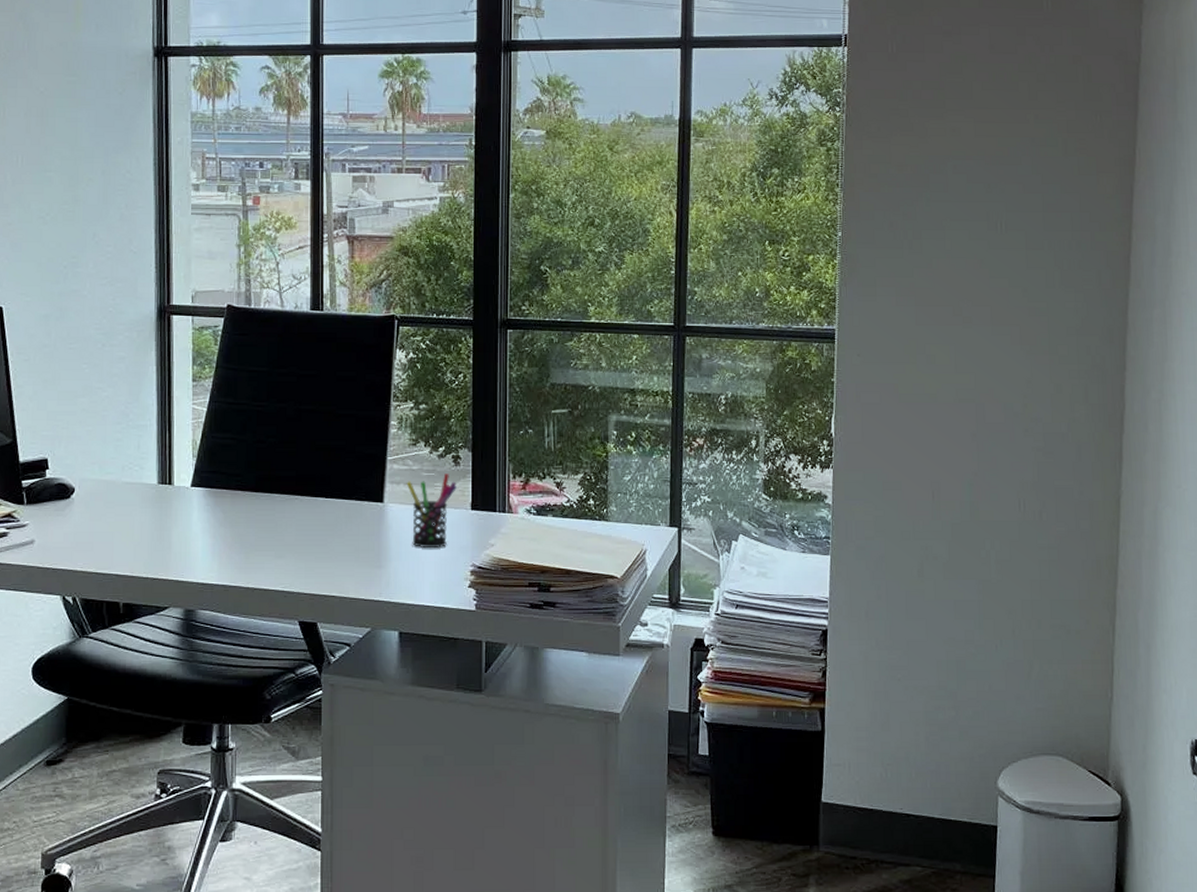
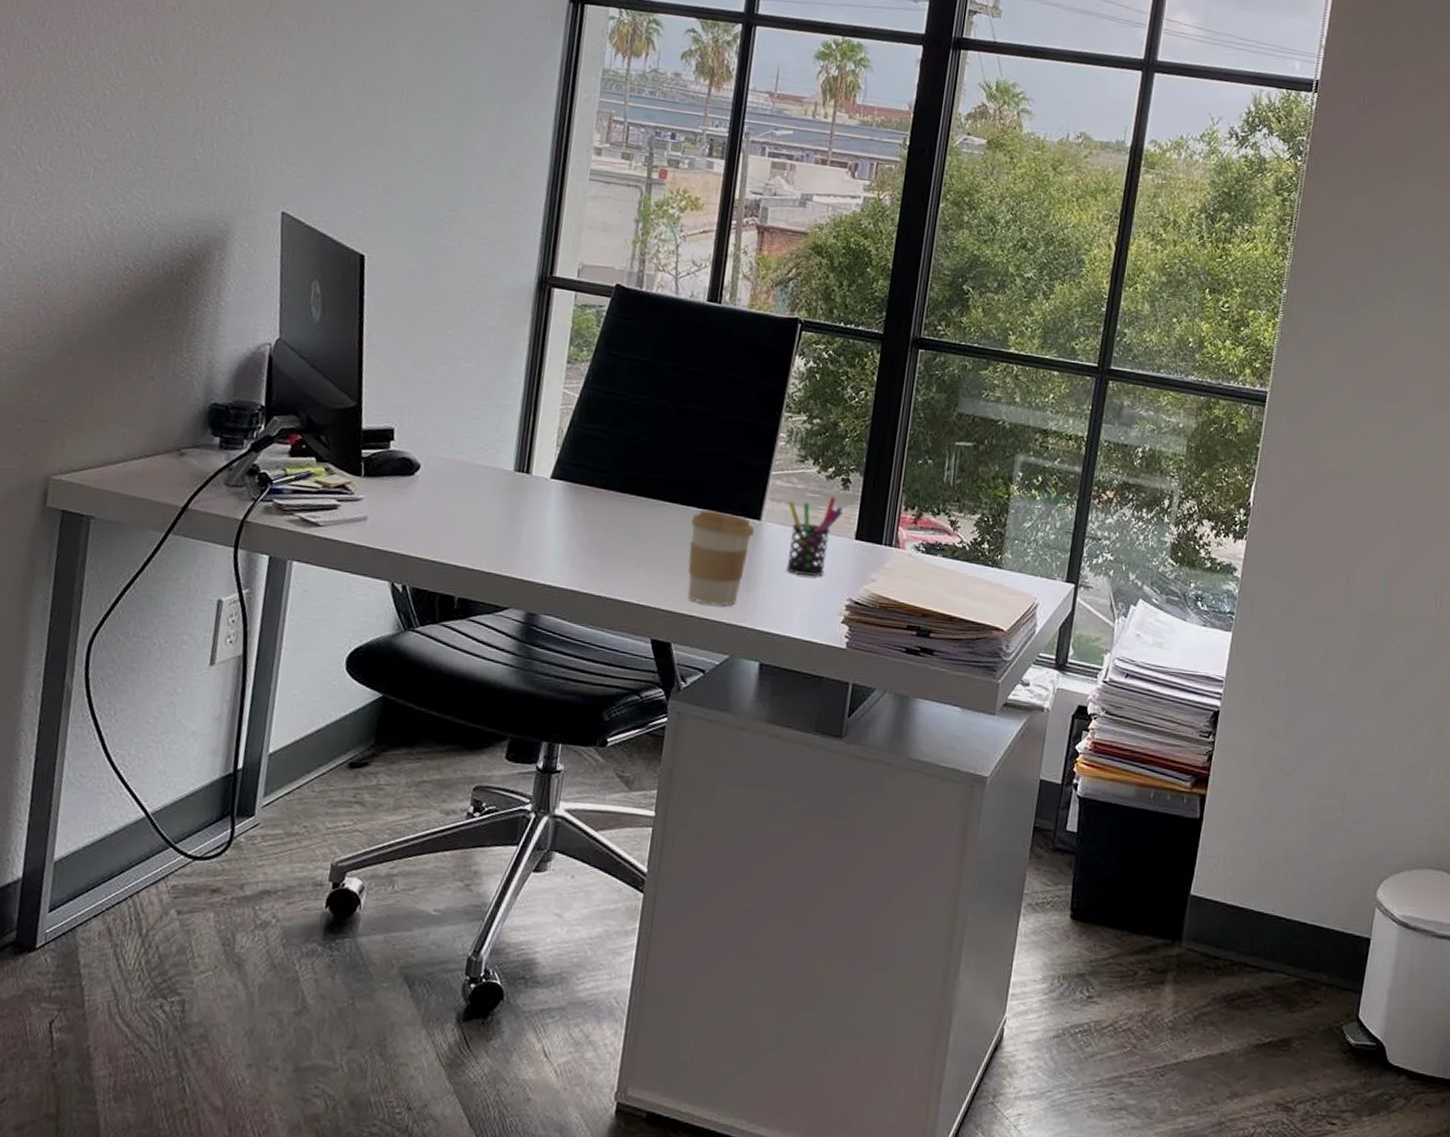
coffee cup: none [321,498,379,584] -> present [687,509,754,606]

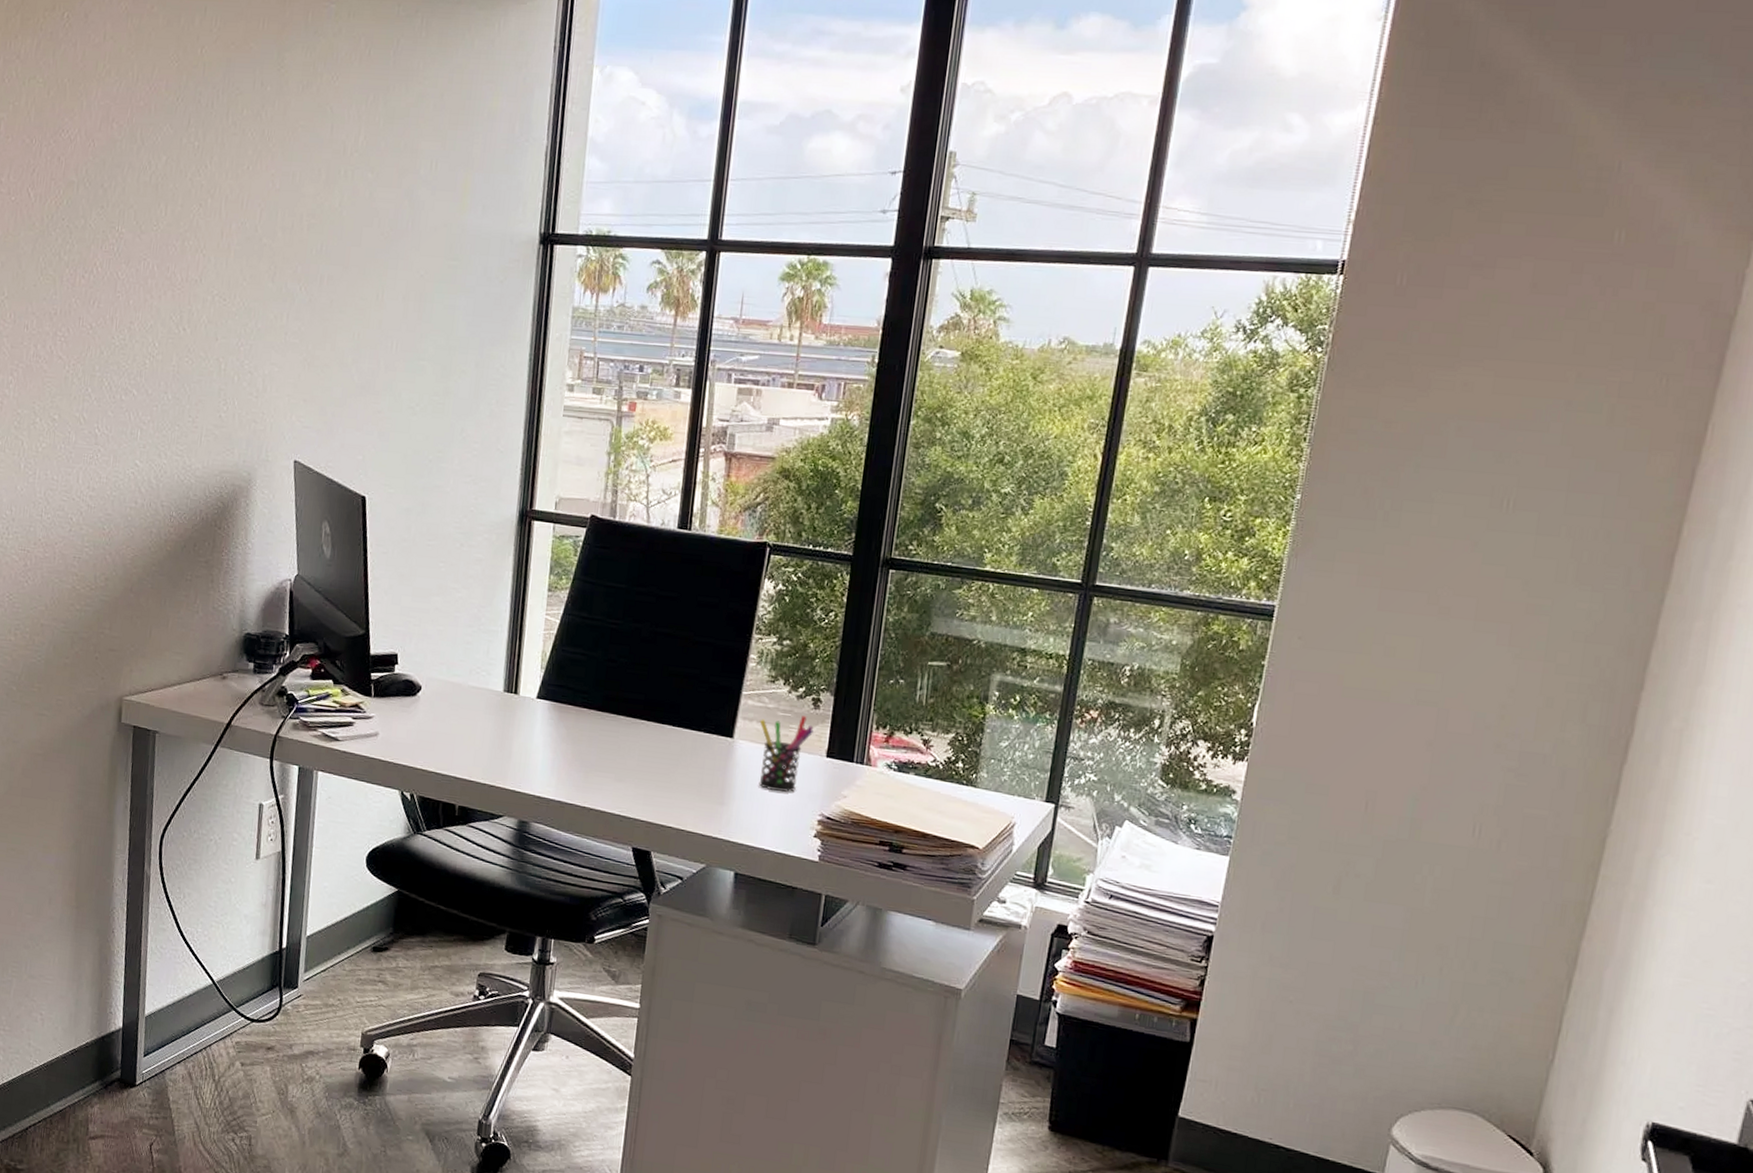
coffee cup: present [687,509,754,606] -> none [664,727,727,818]

